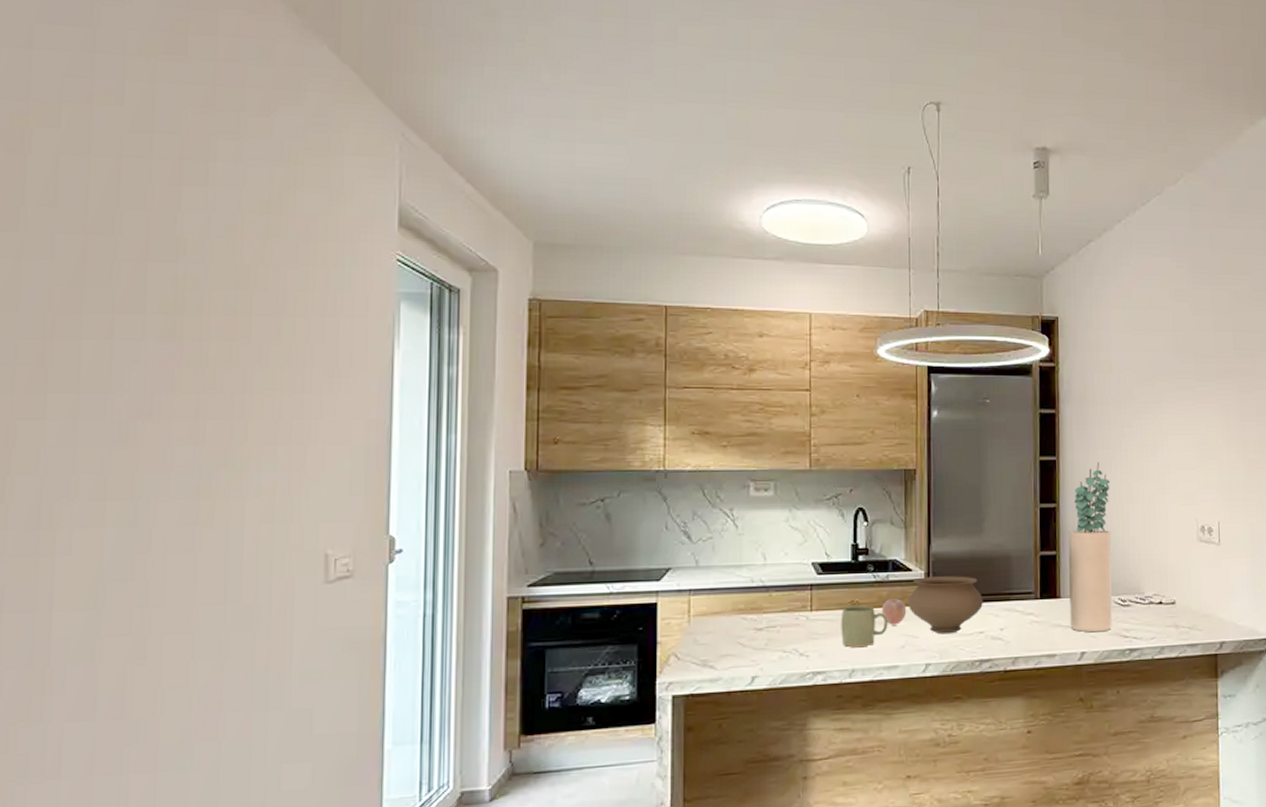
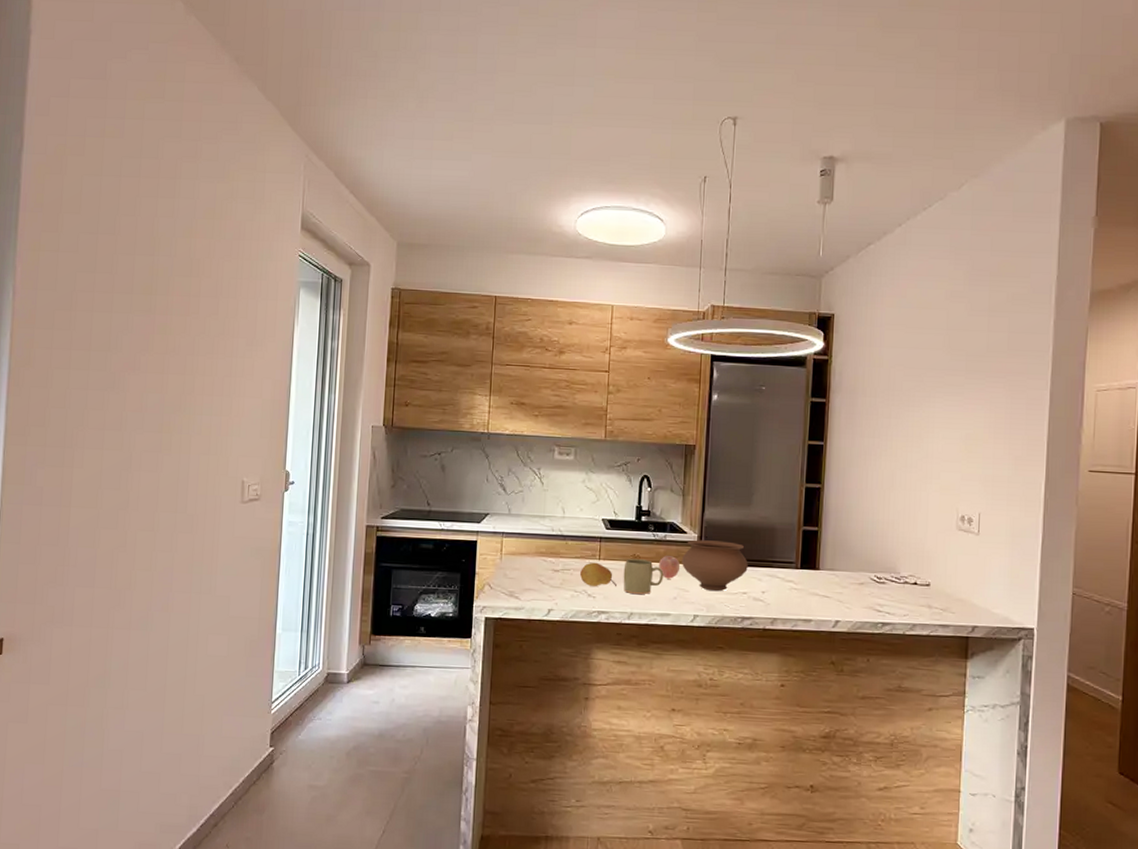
fruit: none [788,614,833,645] -> present [579,562,616,587]
vase: present [1068,462,1112,633] -> none [826,449,874,605]

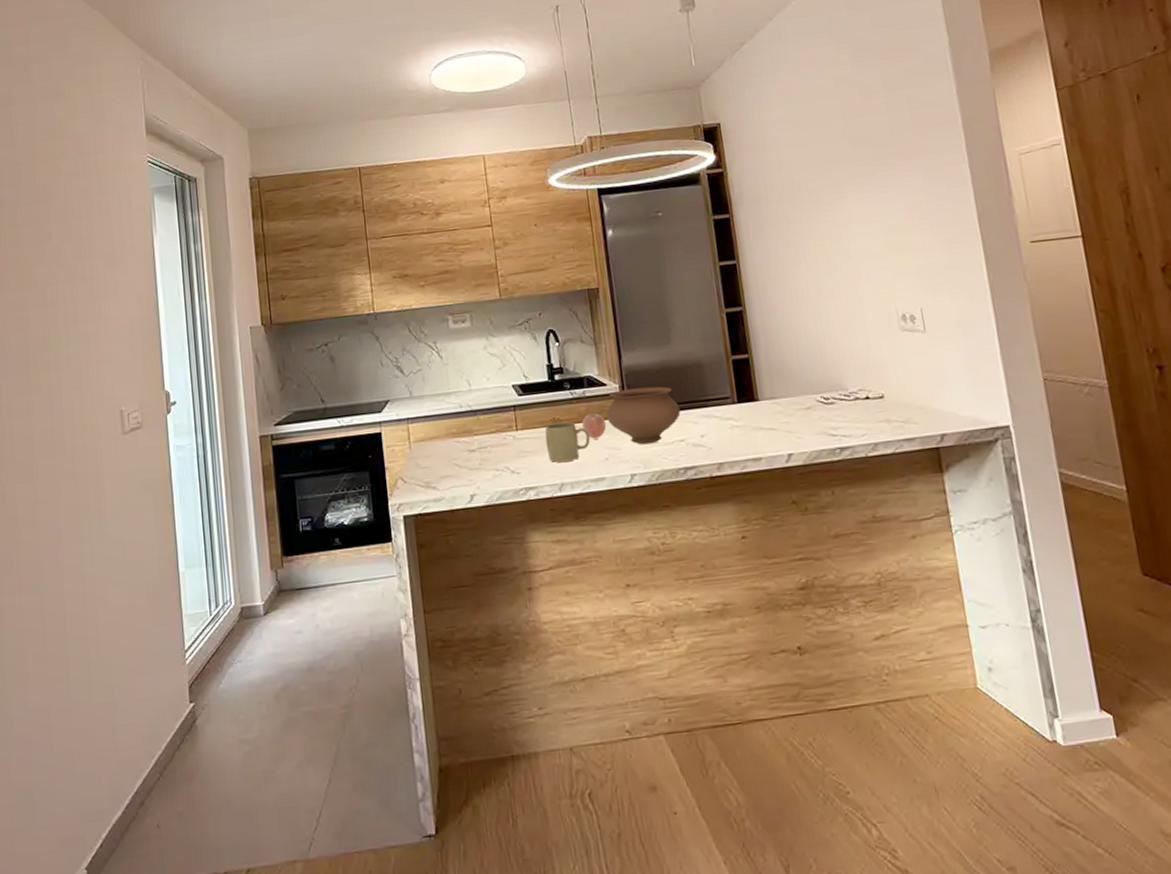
fruit: present [579,562,616,587] -> none [497,434,541,463]

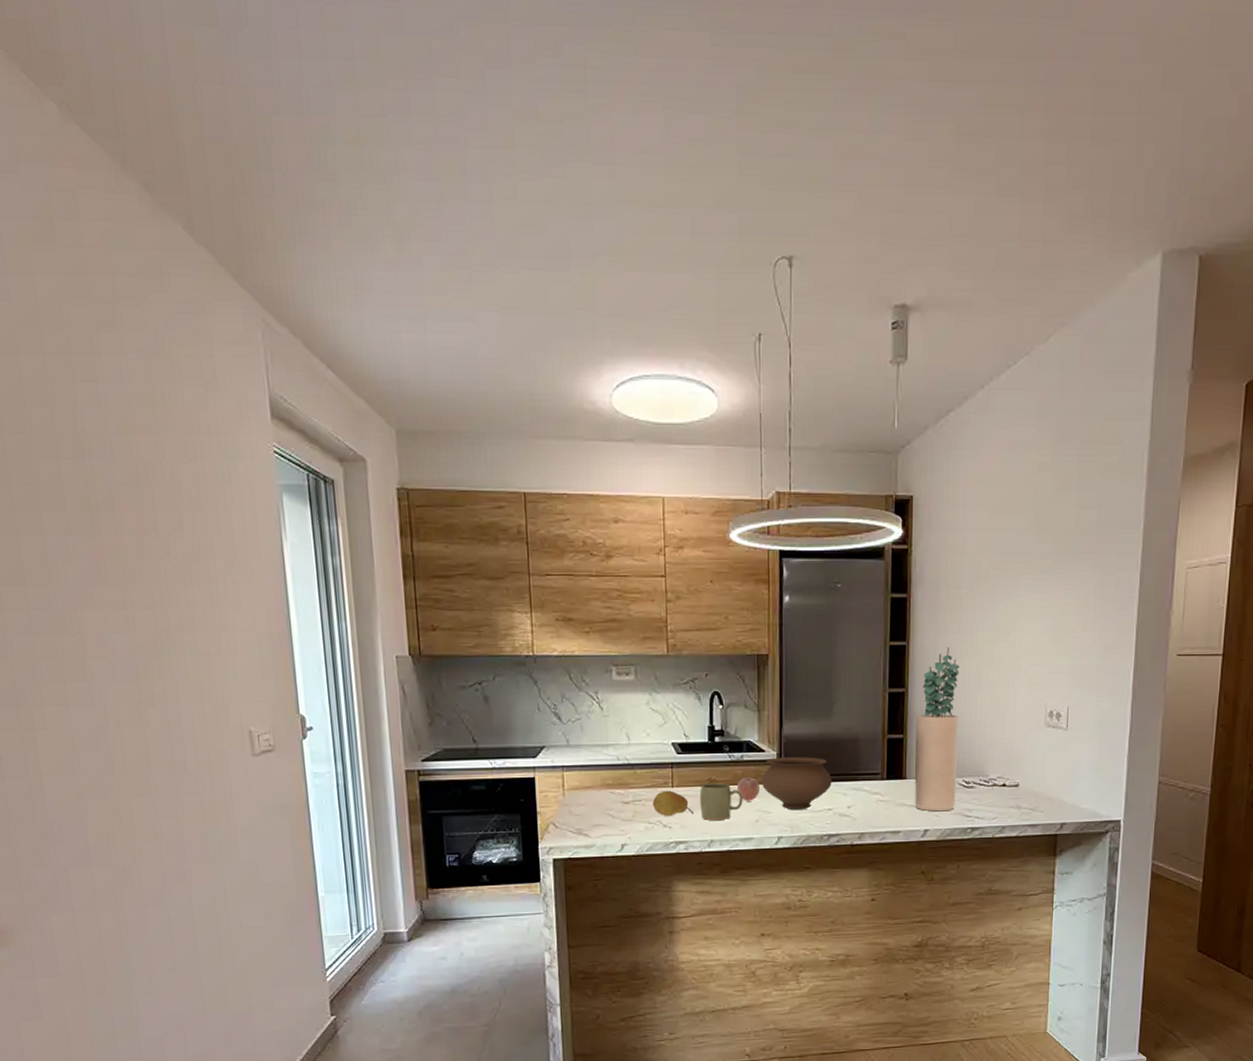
fruit: none [497,434,541,463] -> present [652,790,693,817]
vase: none [758,261,818,434] -> present [914,647,959,812]

